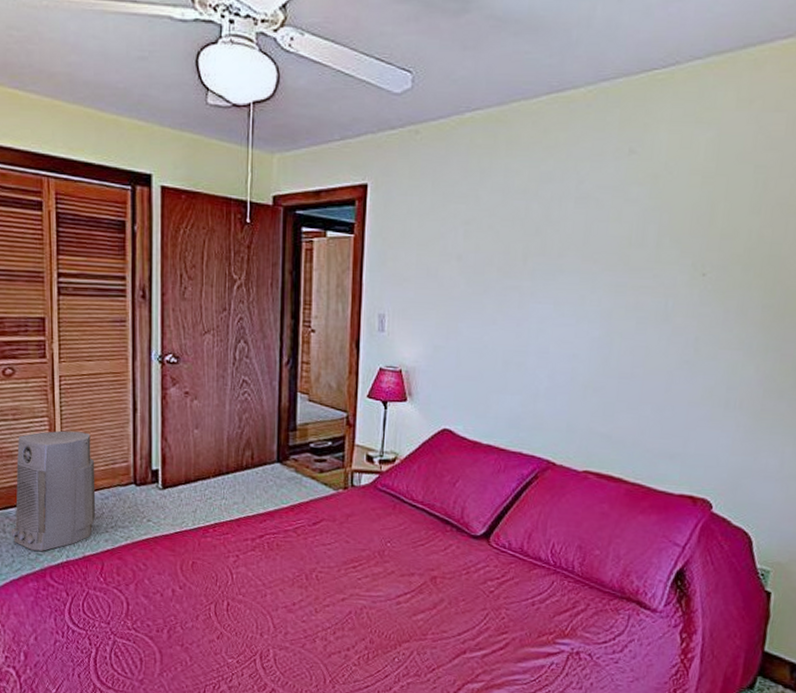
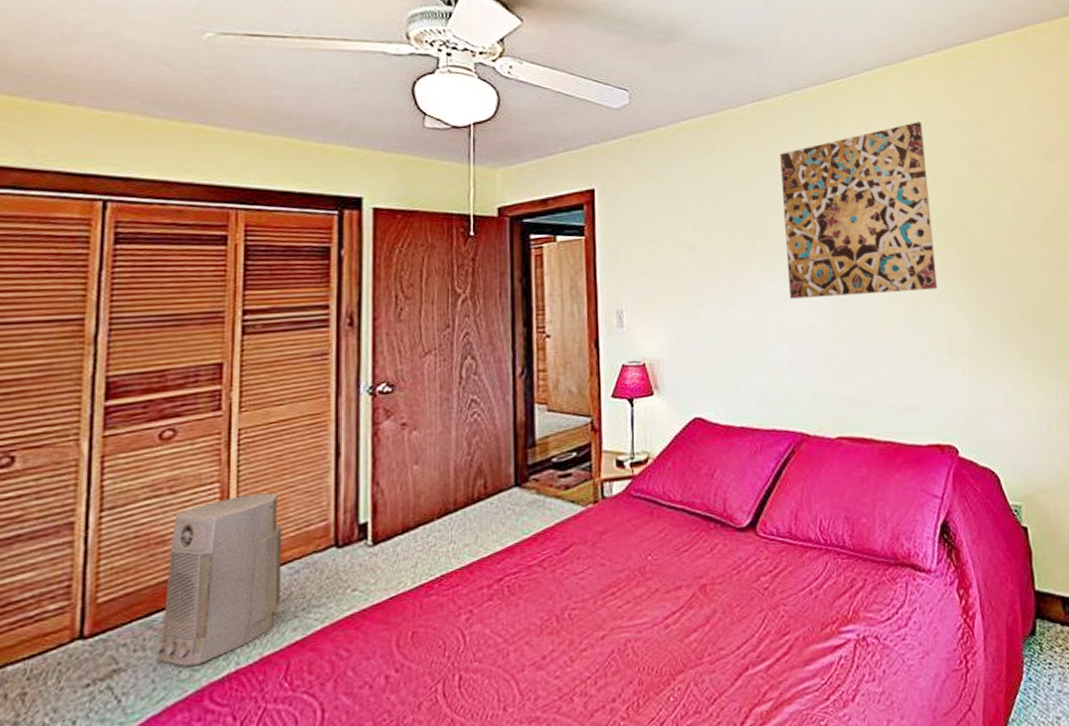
wall art: none [558,130,754,334] -> present [780,122,938,299]

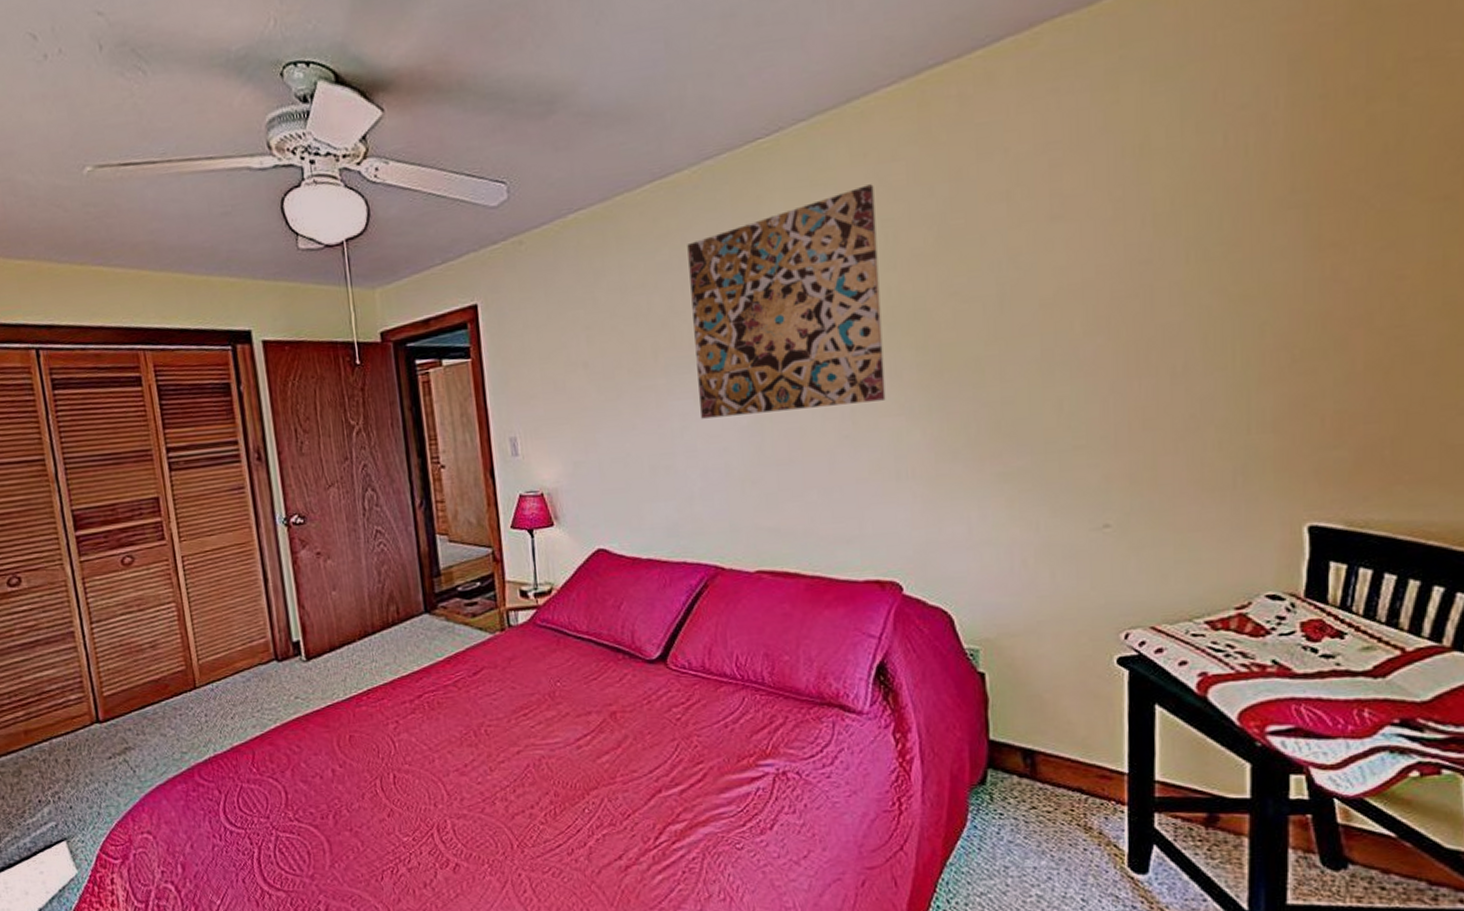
air purifier: present [153,492,282,667] -> none [146,612,239,749]

